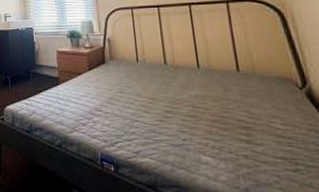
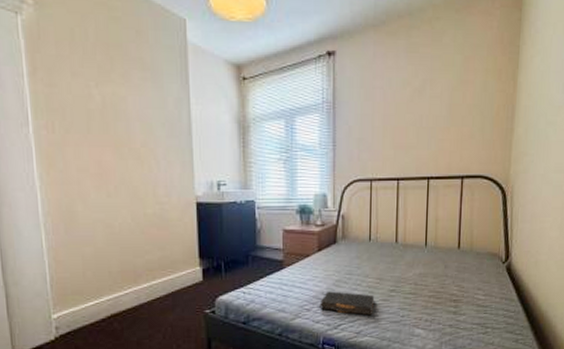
book: none [94,108,151,136] -> present [320,291,375,316]

